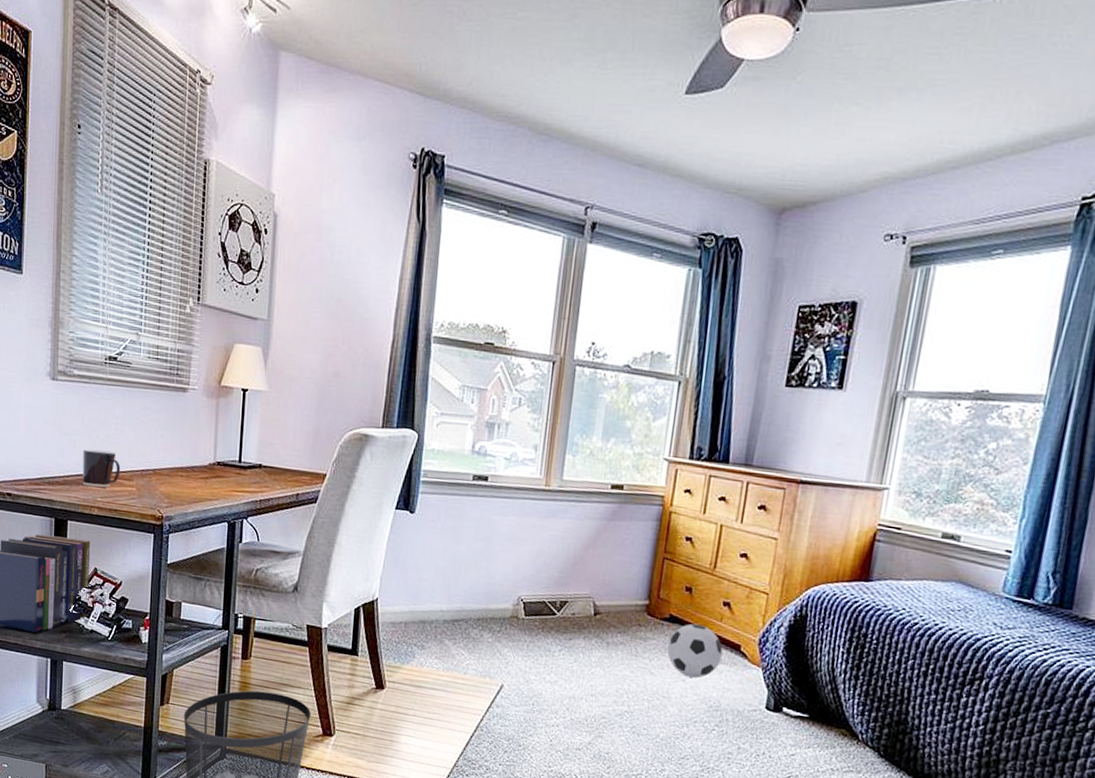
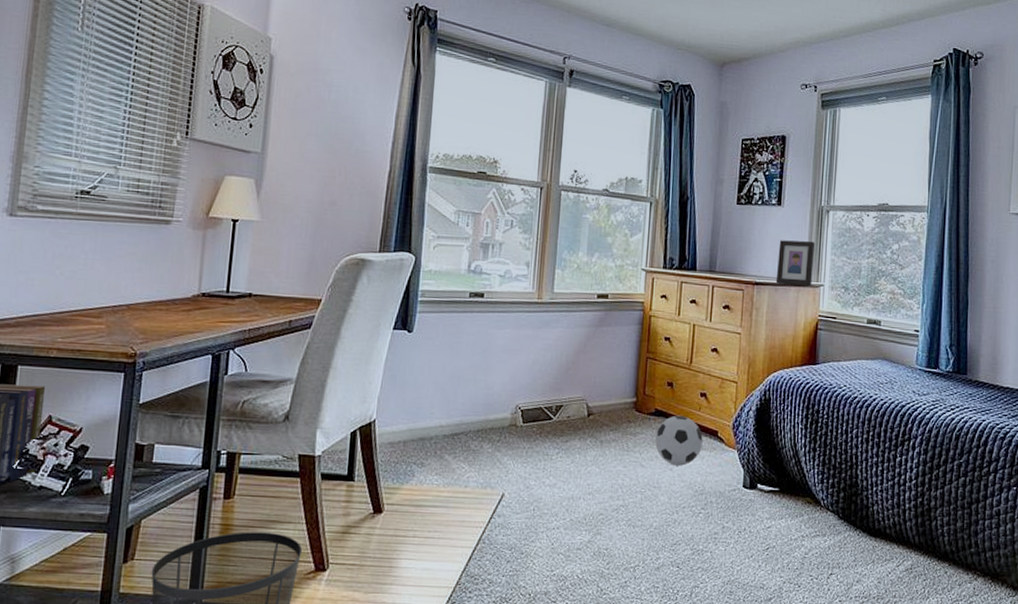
mug: present [82,449,121,488] -> none [39,287,88,328]
picture frame: none [826,431,884,490] -> present [775,240,816,287]

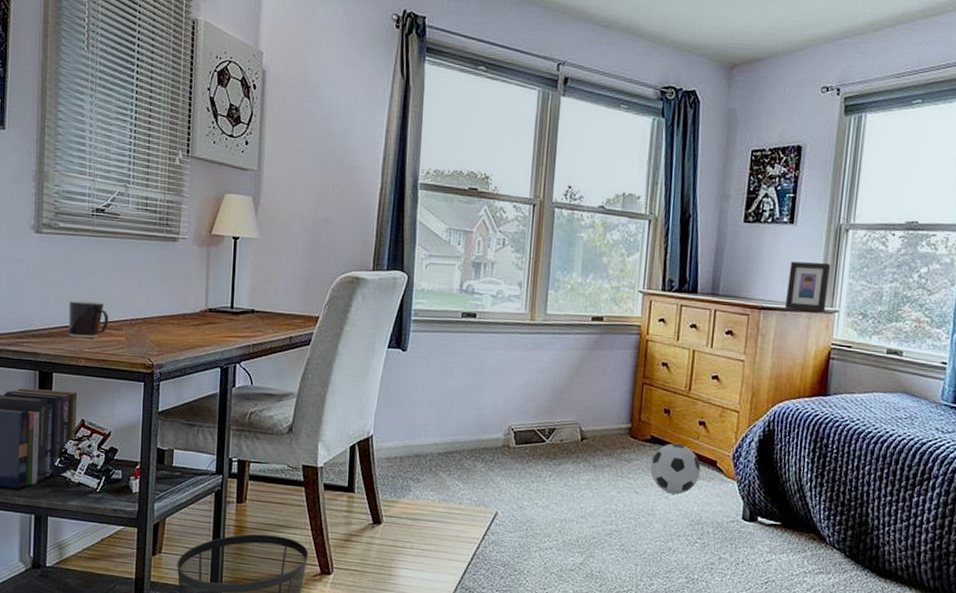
mug: none [39,287,88,328] -> present [68,300,109,339]

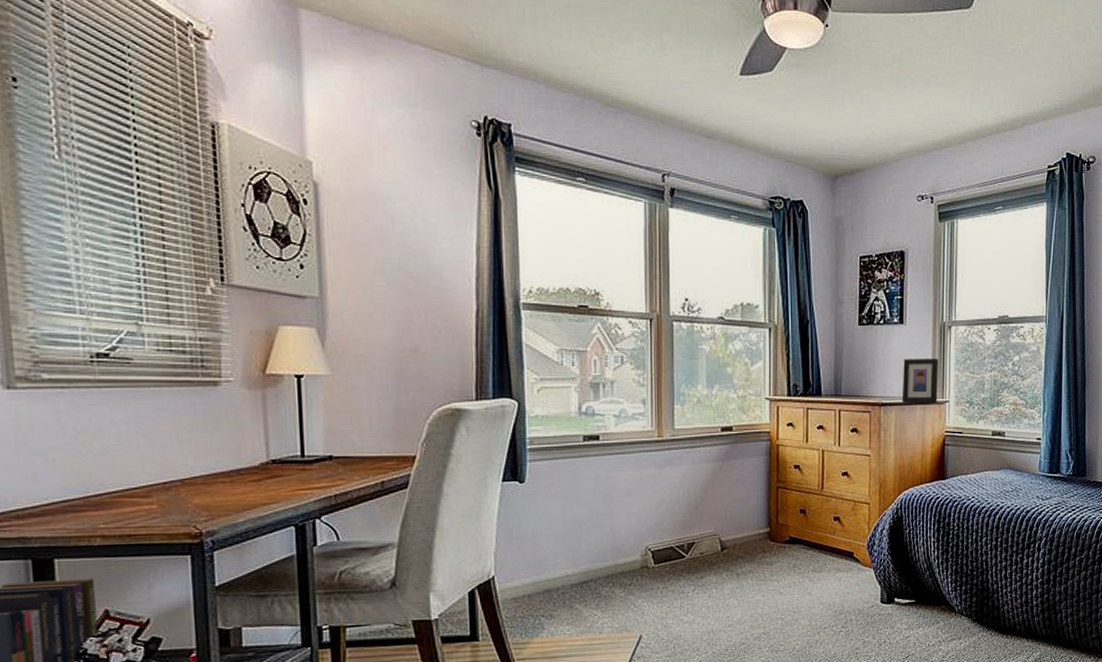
mug: present [68,300,109,339] -> none [69,466,132,513]
soccer ball: present [650,443,701,495] -> none [792,540,839,590]

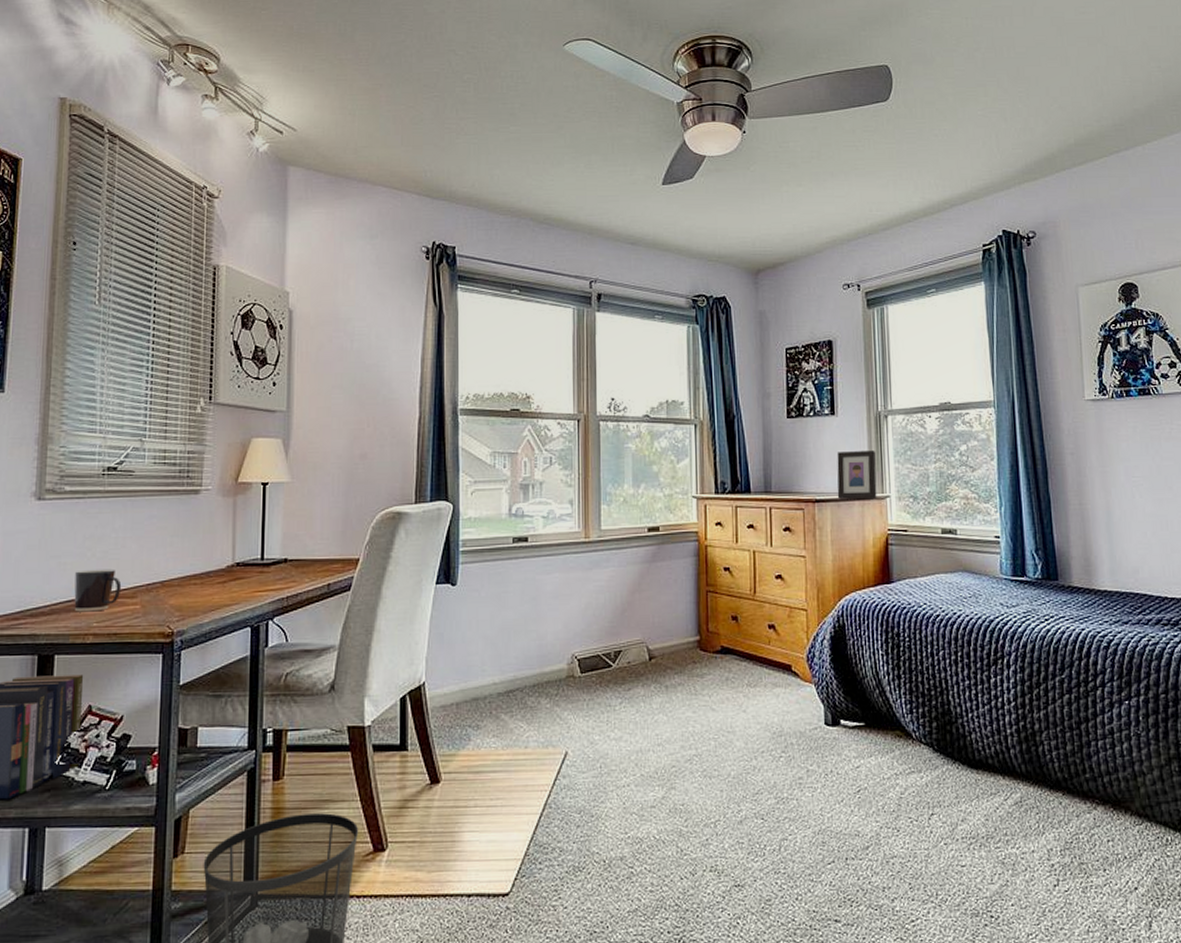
mug: none [69,466,132,513] -> present [74,569,122,612]

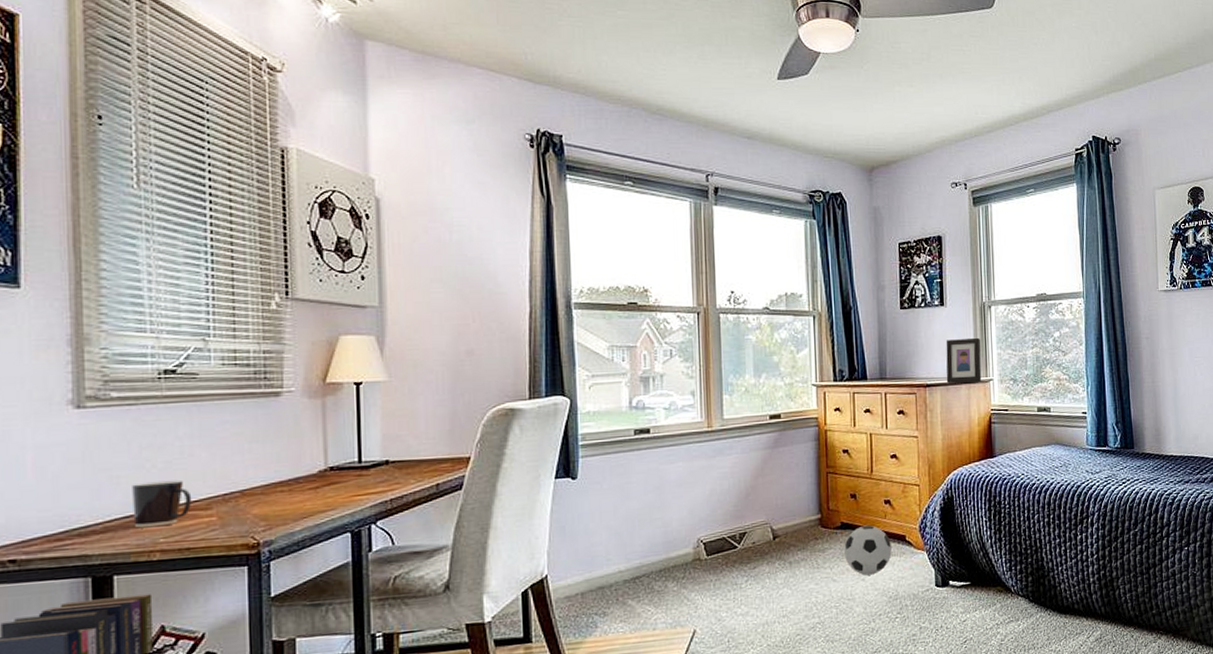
soccer ball: none [724,651,776,707] -> present [844,525,892,576]

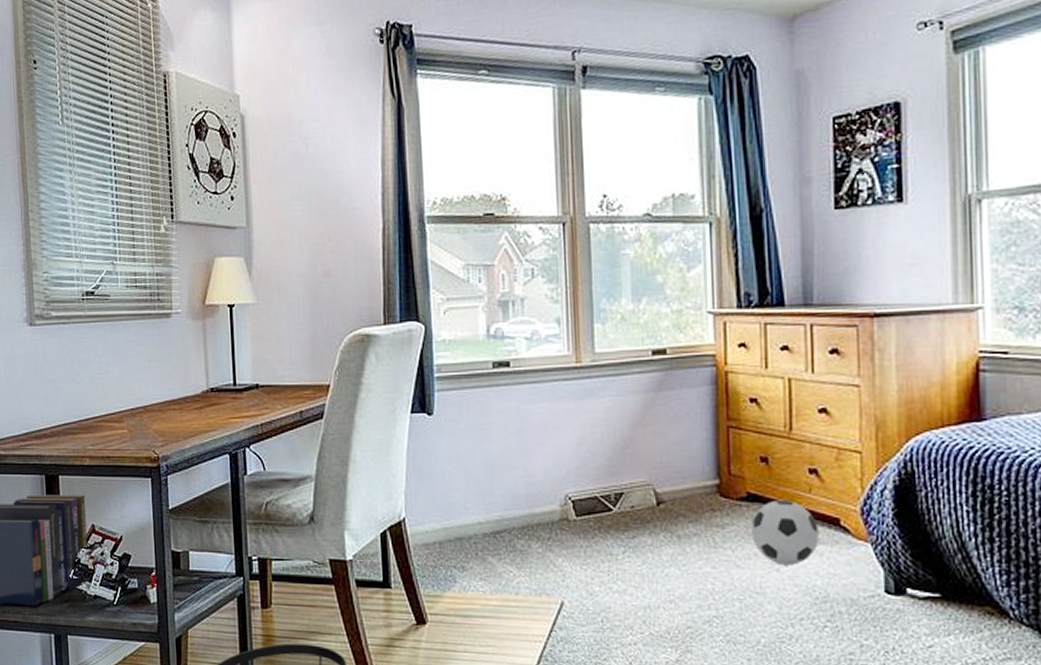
mug: present [132,480,192,529] -> none [68,393,110,435]
picture frame: present [946,337,982,383] -> none [905,246,964,313]

